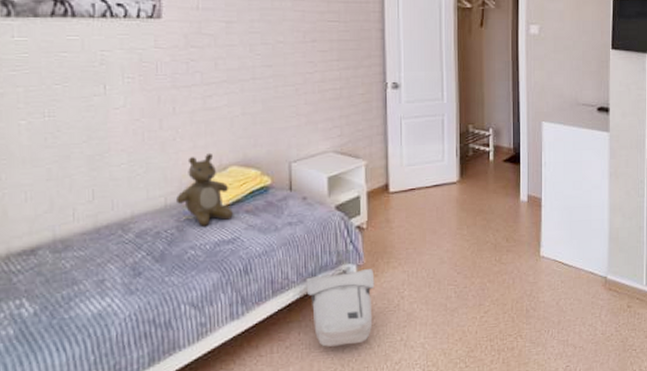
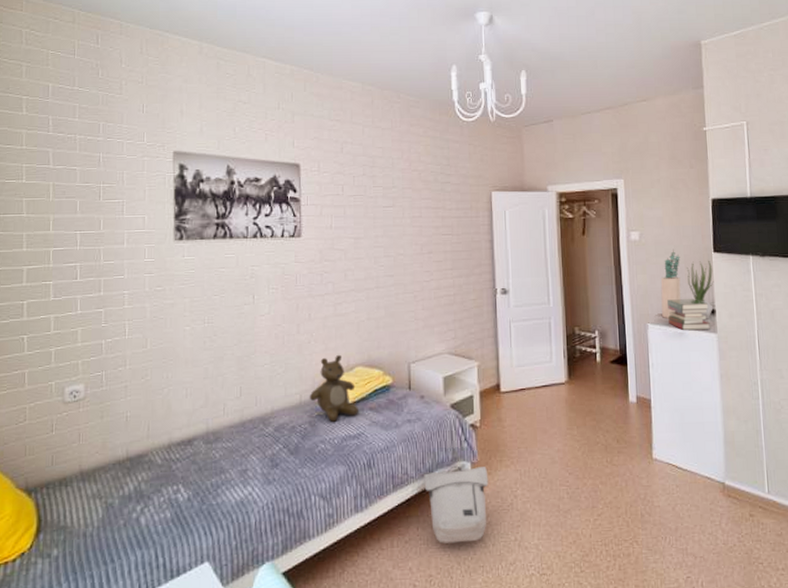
vase: none [556,44,579,117] -> present [660,249,681,319]
books: none [563,97,603,130] -> present [667,299,710,331]
potted plant: none [583,57,610,118] -> present [686,260,714,319]

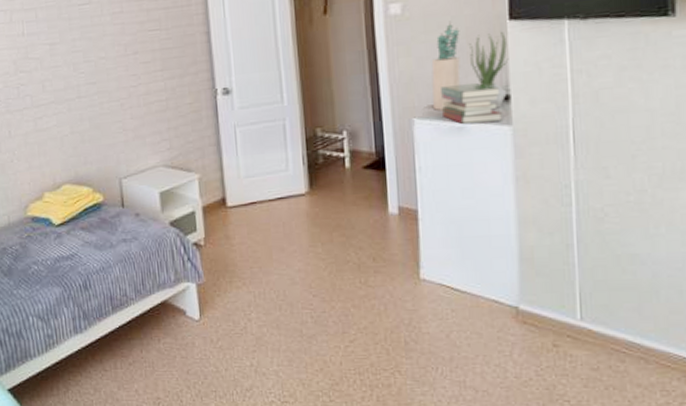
teddy bear: present [309,354,358,422] -> none [17,172,69,243]
backpack: present [424,465,489,543] -> none [144,287,218,367]

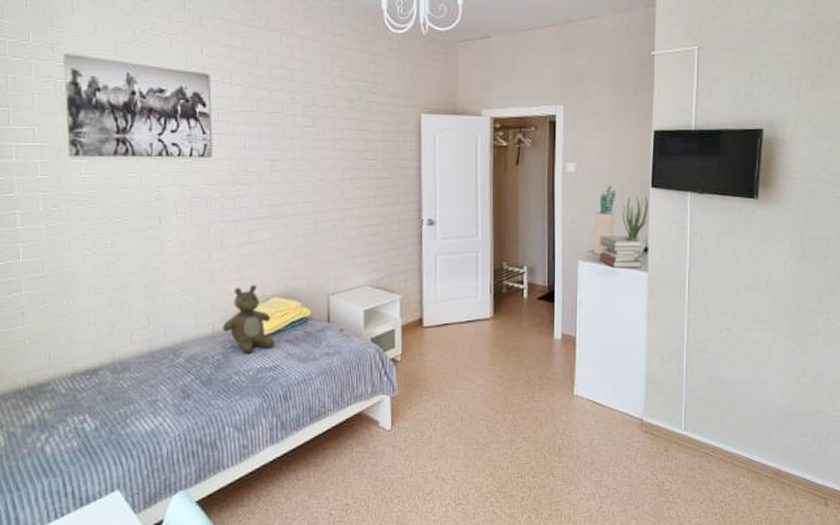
teddy bear: none [17,172,69,243] -> present [222,284,274,354]

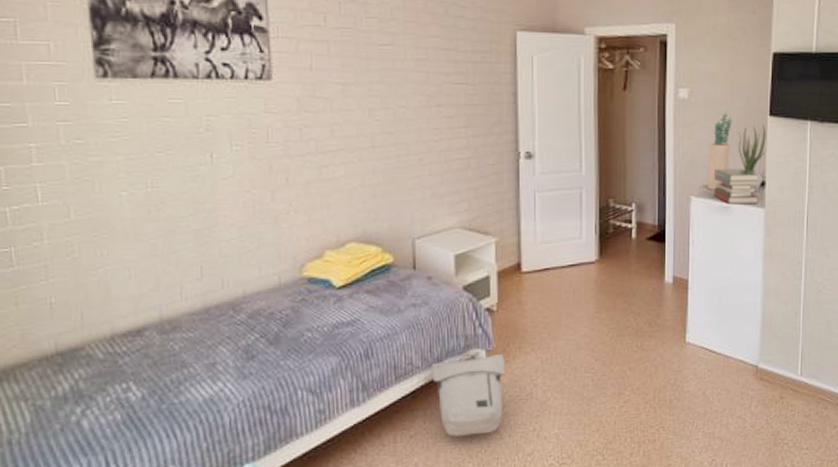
teddy bear: present [222,284,274,354] -> none [290,227,352,307]
backpack: none [342,399,408,474] -> present [431,353,506,437]

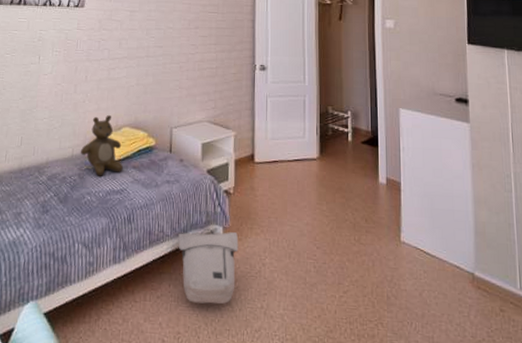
teddy bear: none [290,227,352,307] -> present [80,114,123,176]
vase: present [706,110,733,191] -> none [413,38,434,105]
books: present [714,169,759,205] -> none [420,87,463,119]
potted plant: present [738,124,767,192] -> none [439,51,468,109]

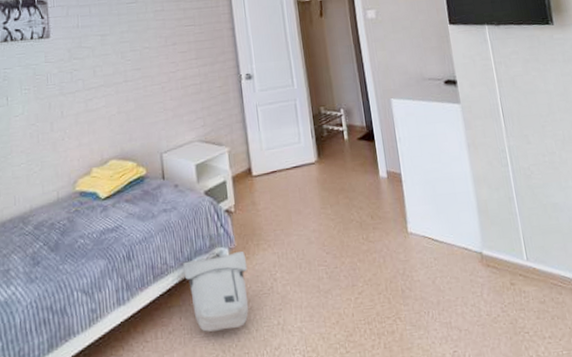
teddy bear: present [80,114,123,176] -> none [66,149,115,217]

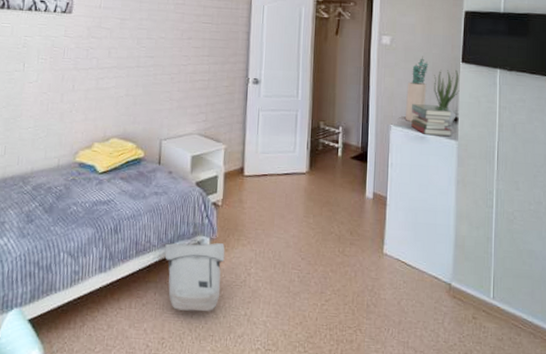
vase: none [400,24,422,93] -> present [404,56,429,123]
books: none [408,71,453,103] -> present [411,104,452,137]
potted plant: none [424,32,455,91] -> present [433,69,460,126]

